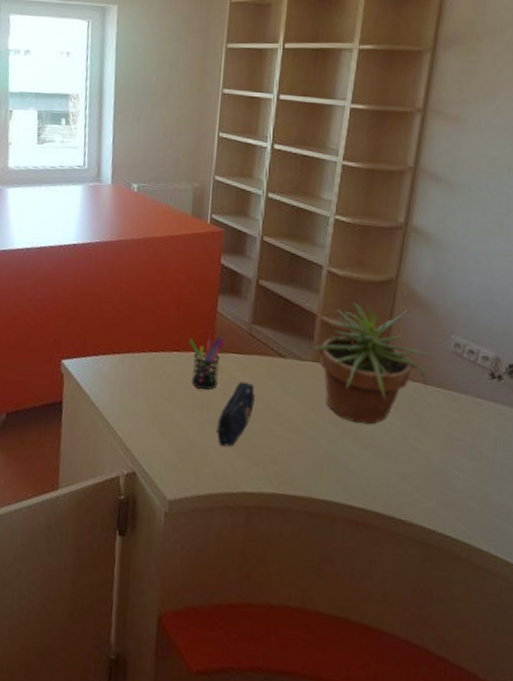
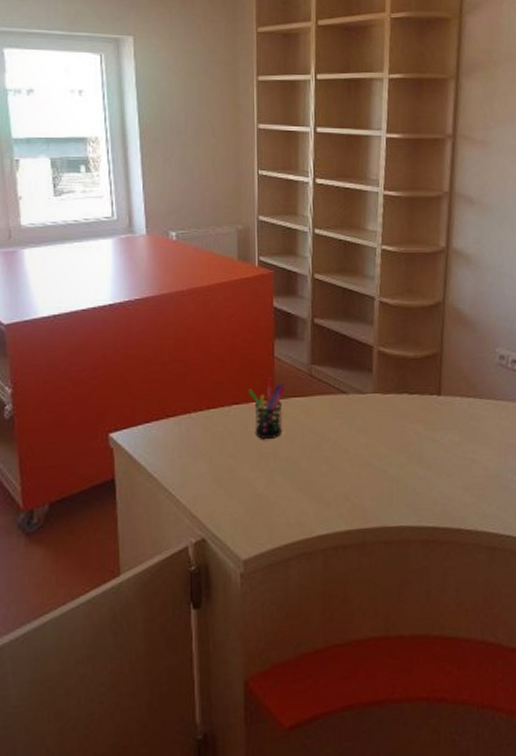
pencil case: present [217,381,255,447] -> none [286,424,321,495]
potted plant: present [297,302,447,425] -> none [357,329,494,447]

